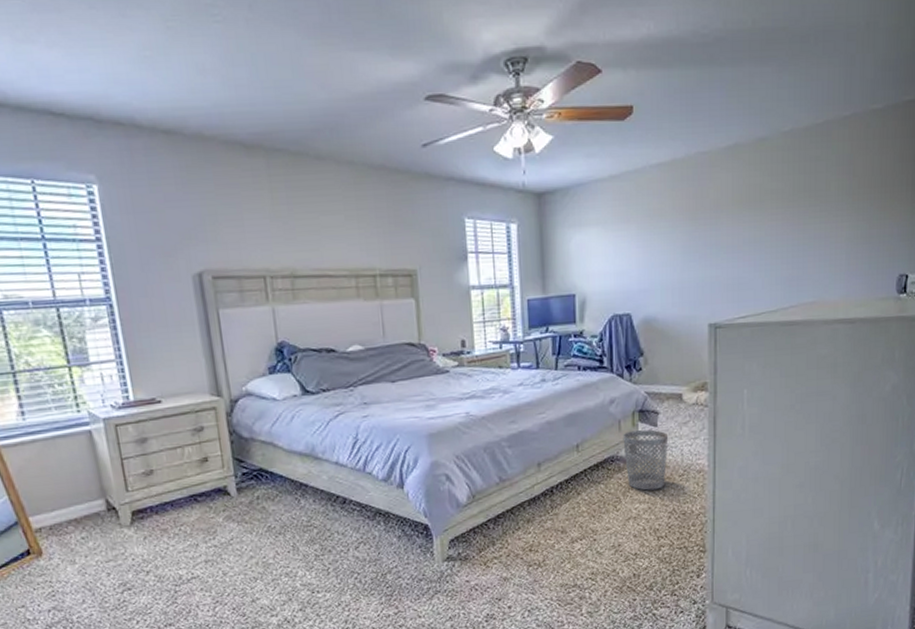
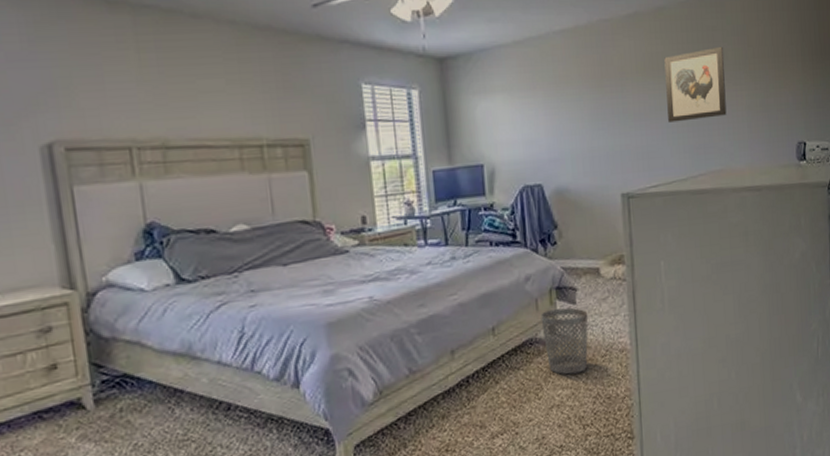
wall art: none [762,176,827,255] -> present [664,46,727,123]

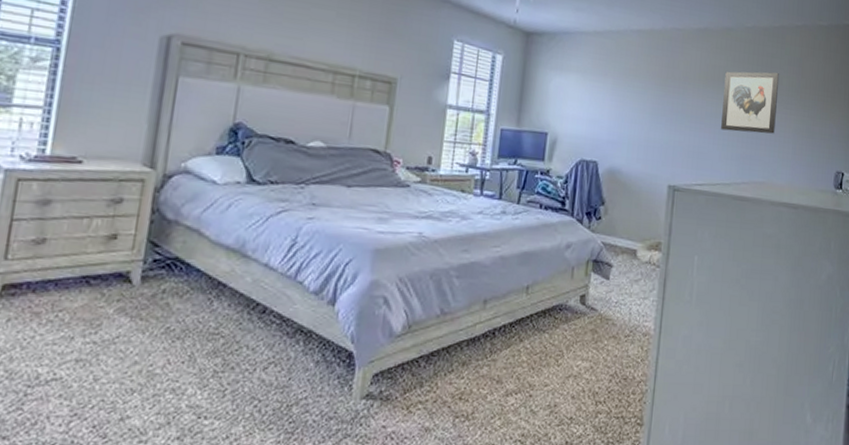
wastebasket: present [541,307,588,375] -> none [573,280,619,348]

